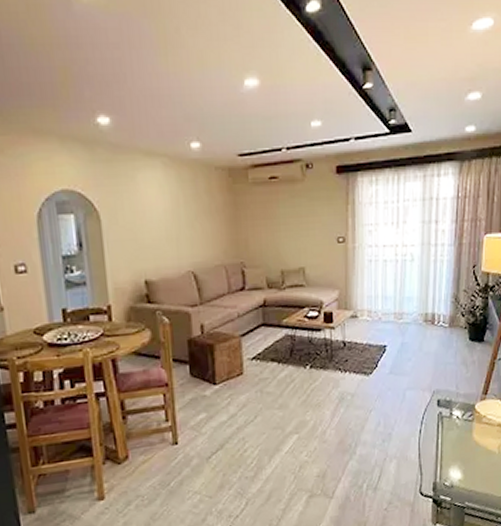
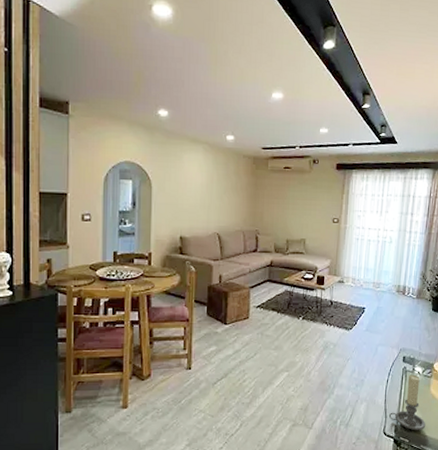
candle holder: none [424,420,470,486] -> present [388,374,426,431]

